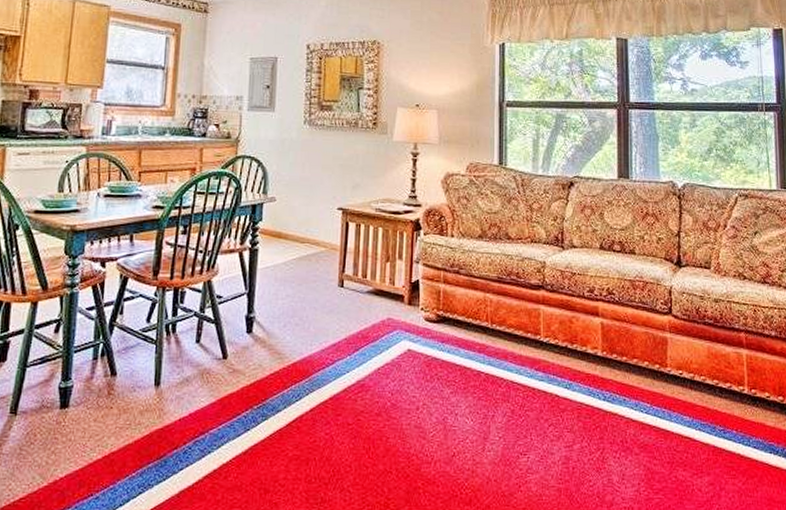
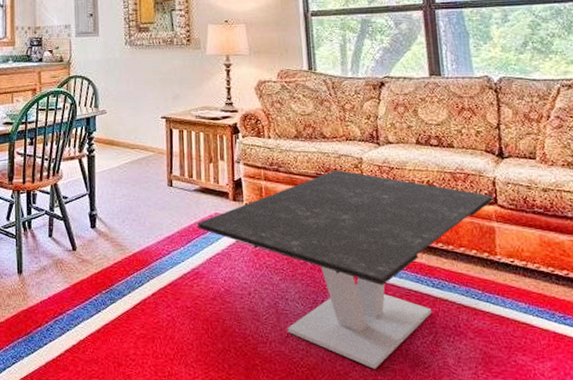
coffee table: none [367,274,668,489] -> present [197,170,493,369]

